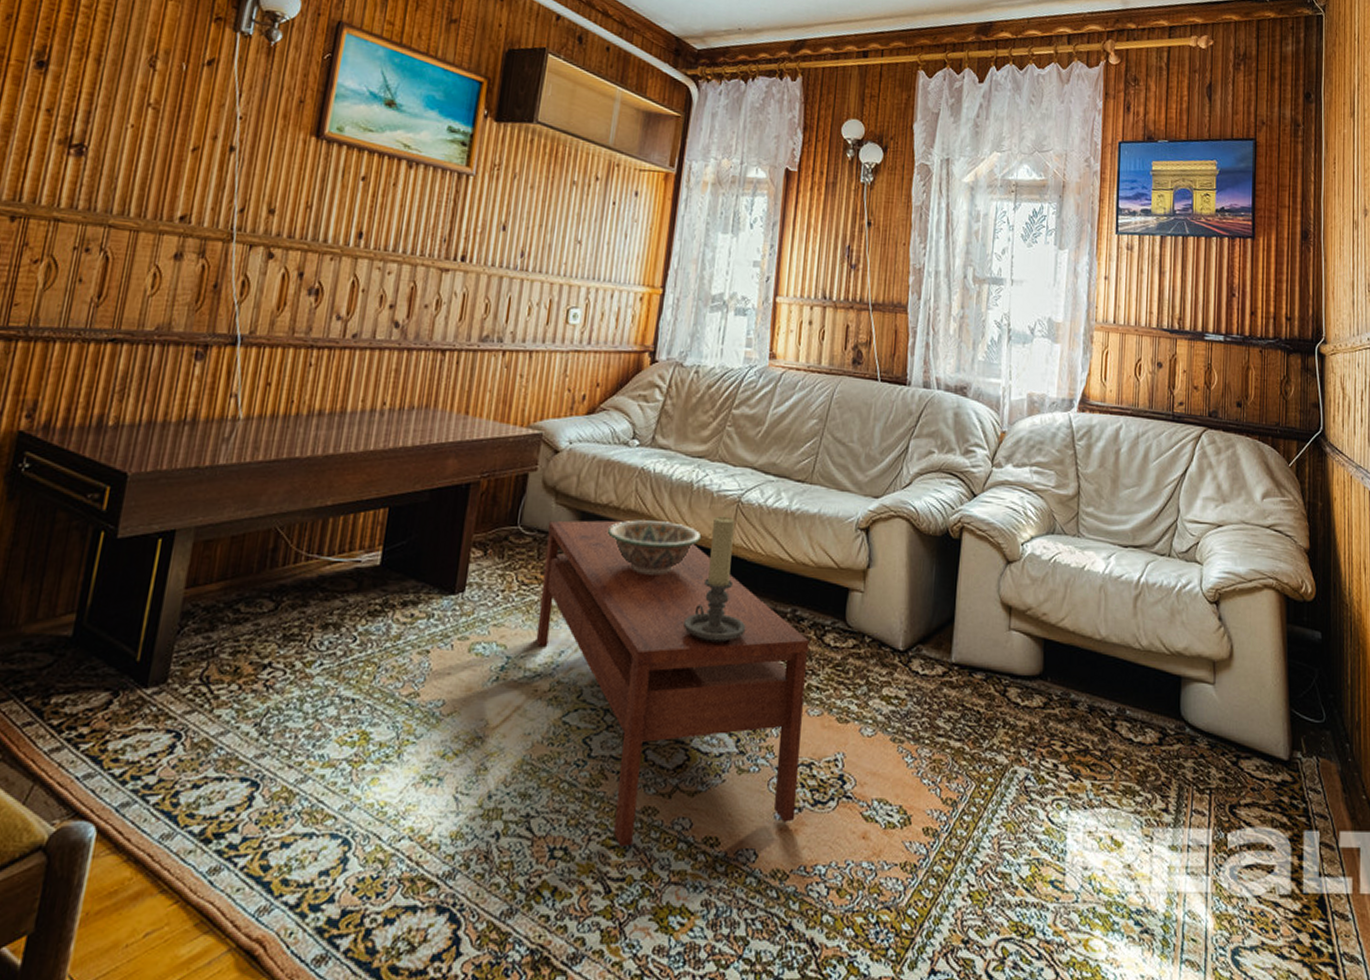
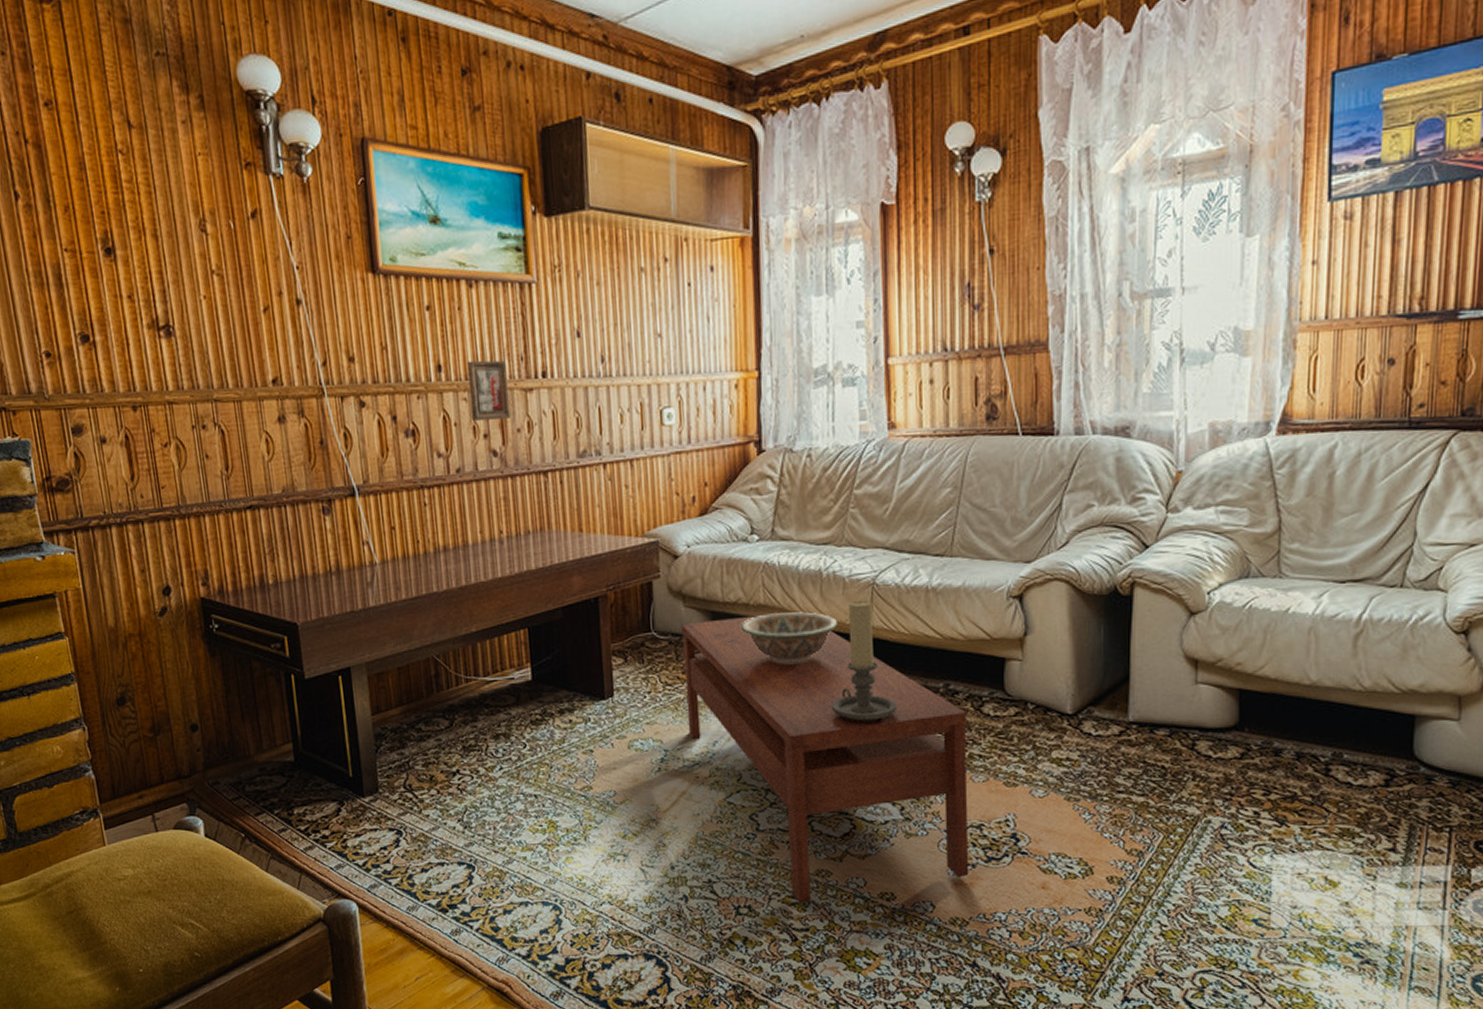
picture frame: none [381,233,428,294] -> present [466,360,511,421]

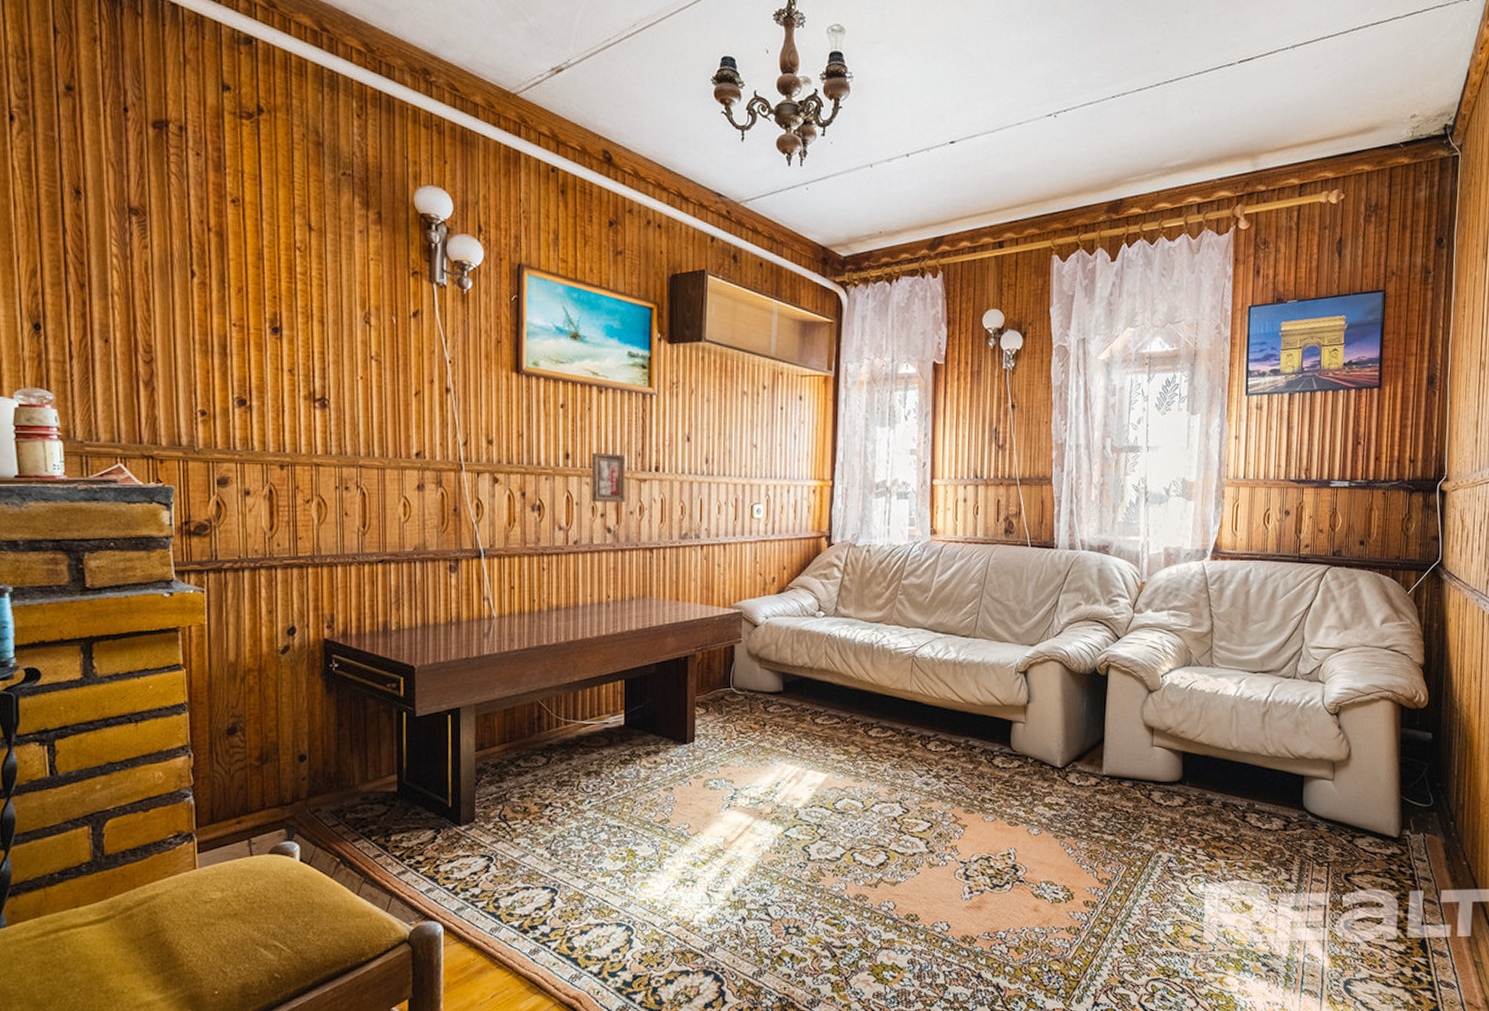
coffee table: present [680,611,969,903] -> none [755,675,981,924]
decorative bowl: present [741,612,839,665] -> none [806,677,884,720]
candle holder: present [832,600,897,722] -> none [876,669,928,770]

